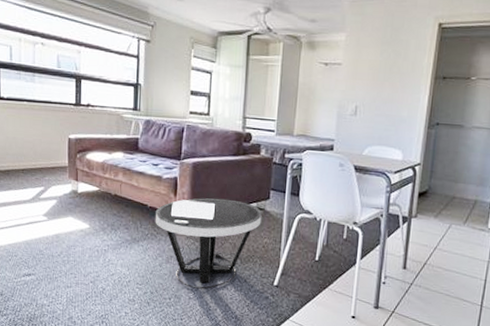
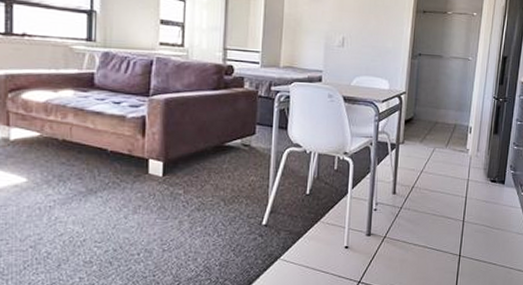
side table: present [155,198,262,289] -> none [117,136,247,239]

